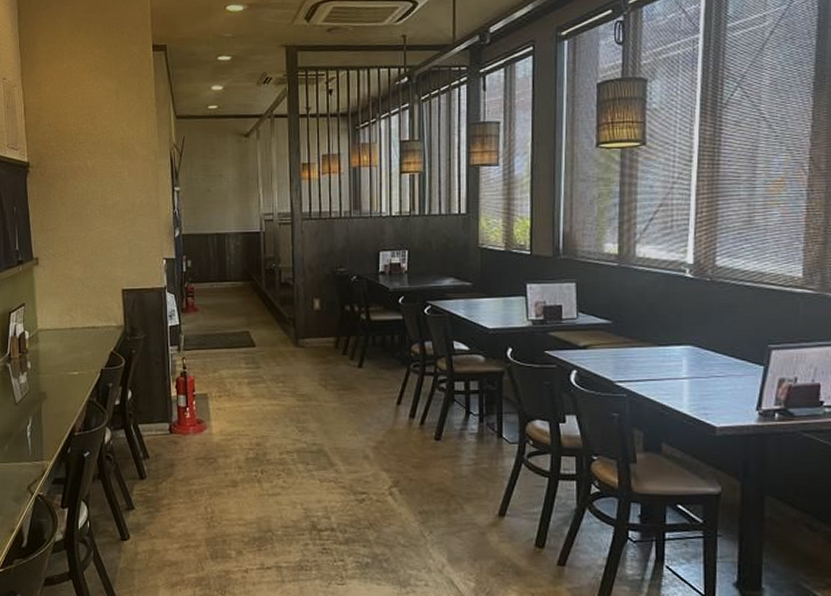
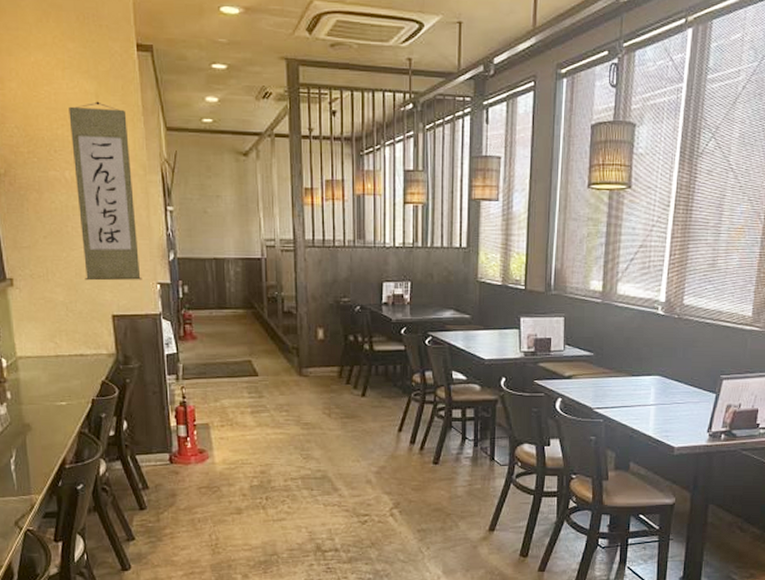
wall scroll: none [93,97,150,258] -> present [69,101,142,281]

